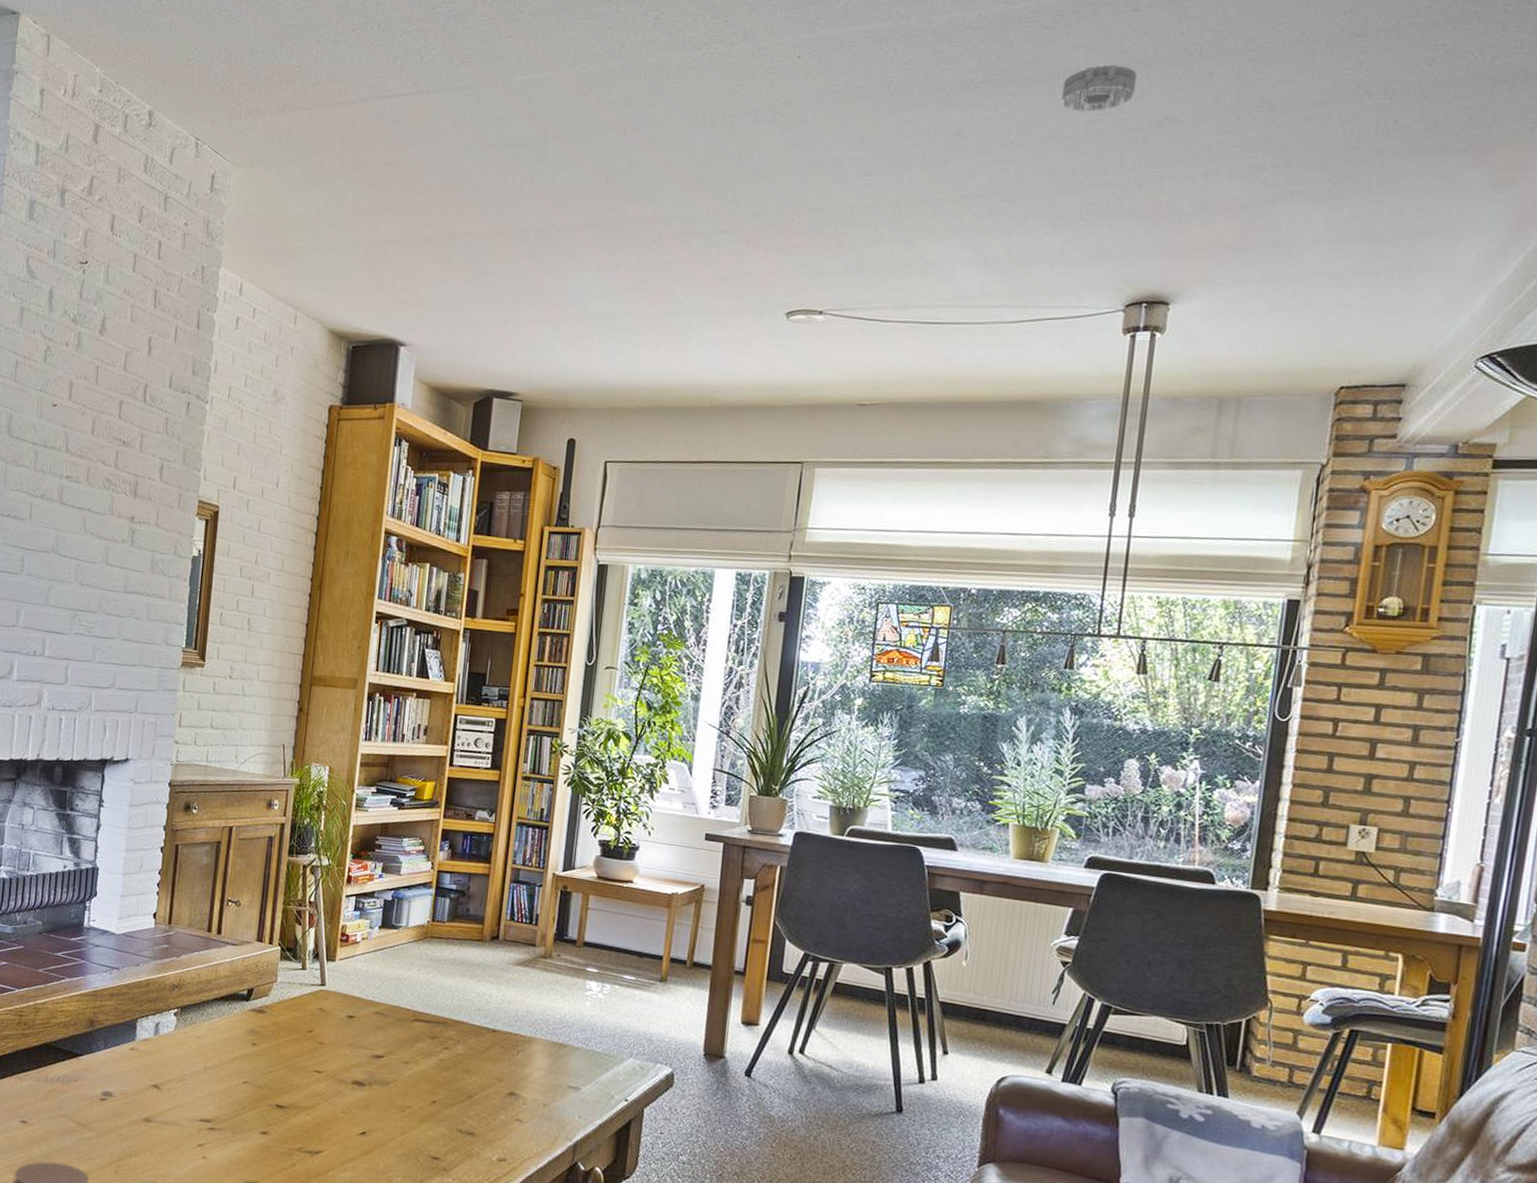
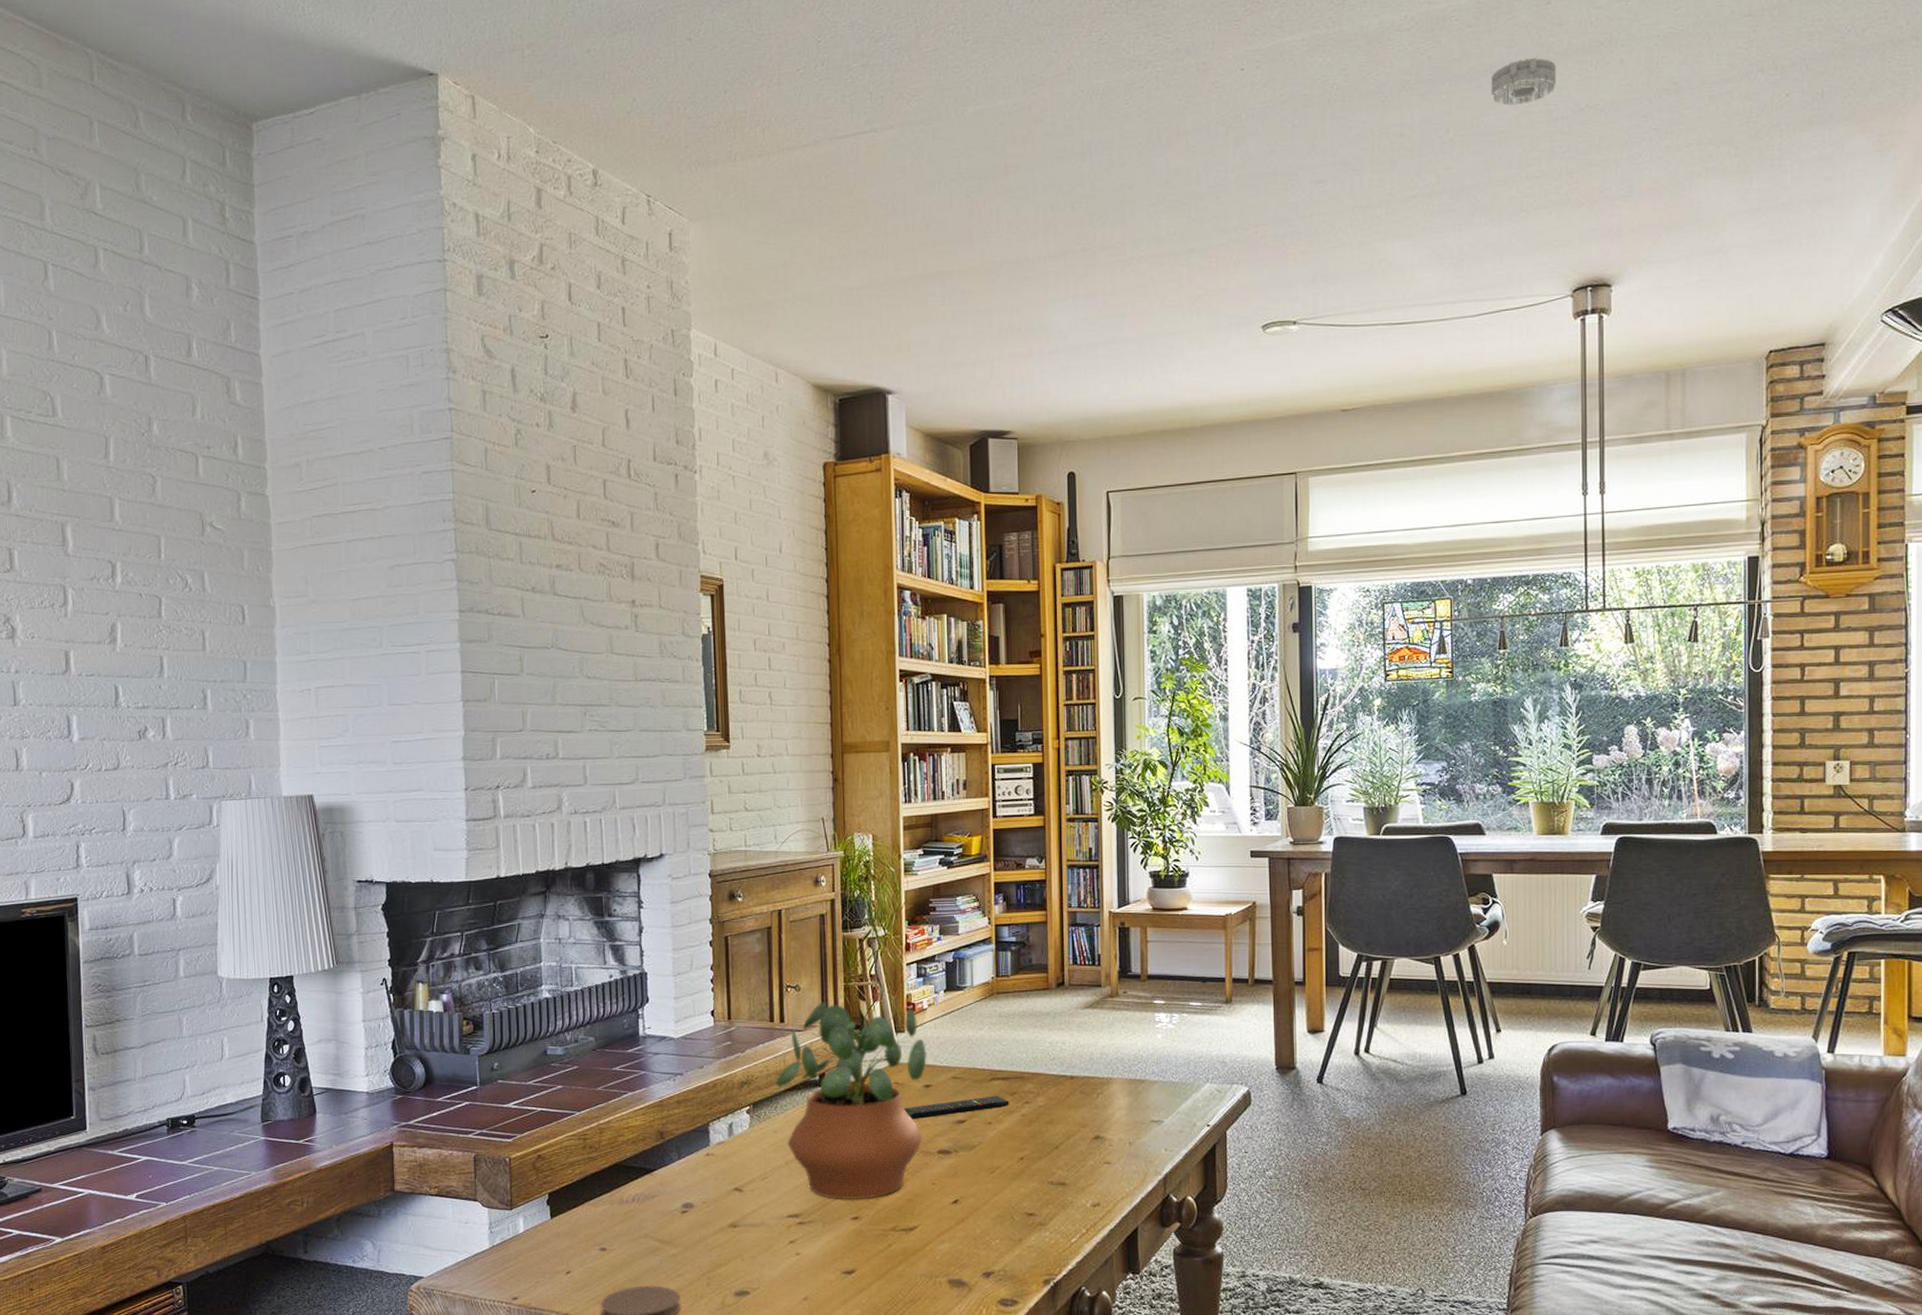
potted plant: none [205,920,355,1117] -> present [775,1002,928,1200]
remote control: none [324,1034,429,1050] -> present [903,1096,1009,1120]

